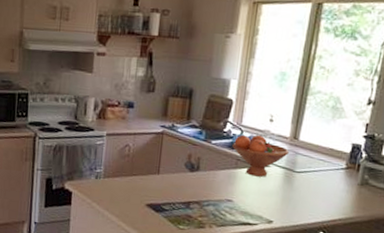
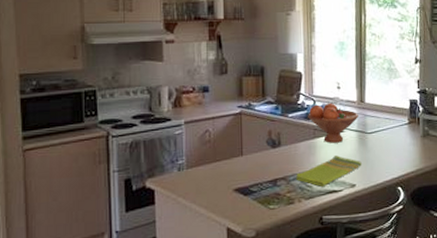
dish towel: none [209,189,284,217] -> present [295,156,362,186]

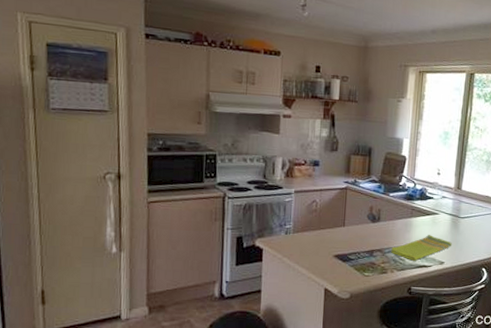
fruit bowl: present [308,103,358,143] -> none [407,187,454,224]

